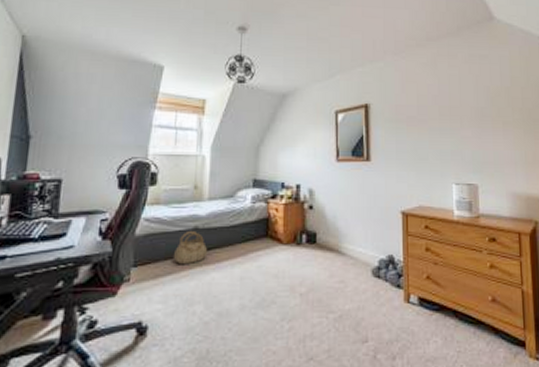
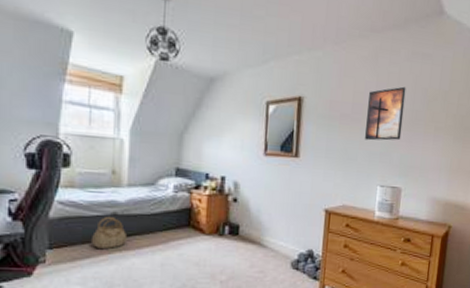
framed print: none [432,86,470,140] -> present [364,86,406,141]

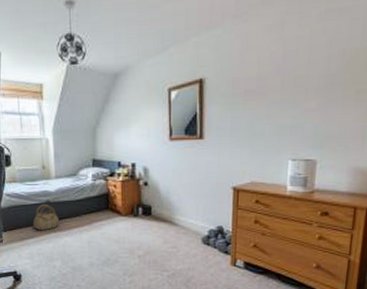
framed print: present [364,86,406,141] -> none [272,50,319,114]

